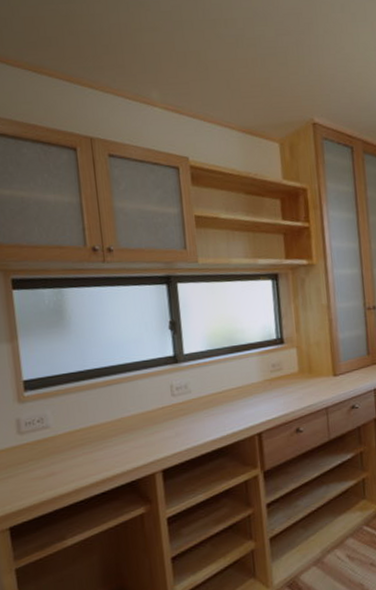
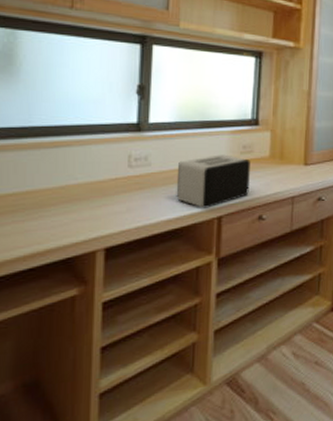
toaster: none [215,374,284,427] -> present [176,154,250,208]

